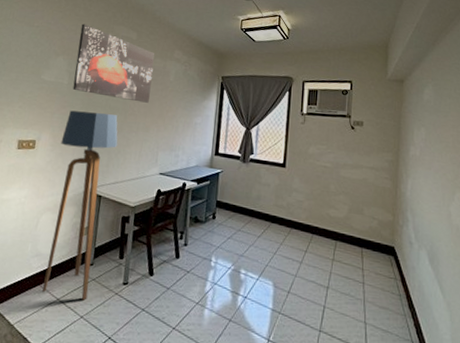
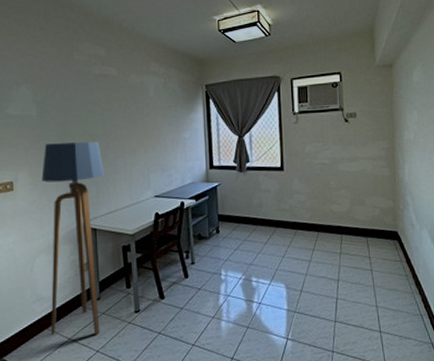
wall art: present [72,23,155,103] -> none [40,45,131,125]

